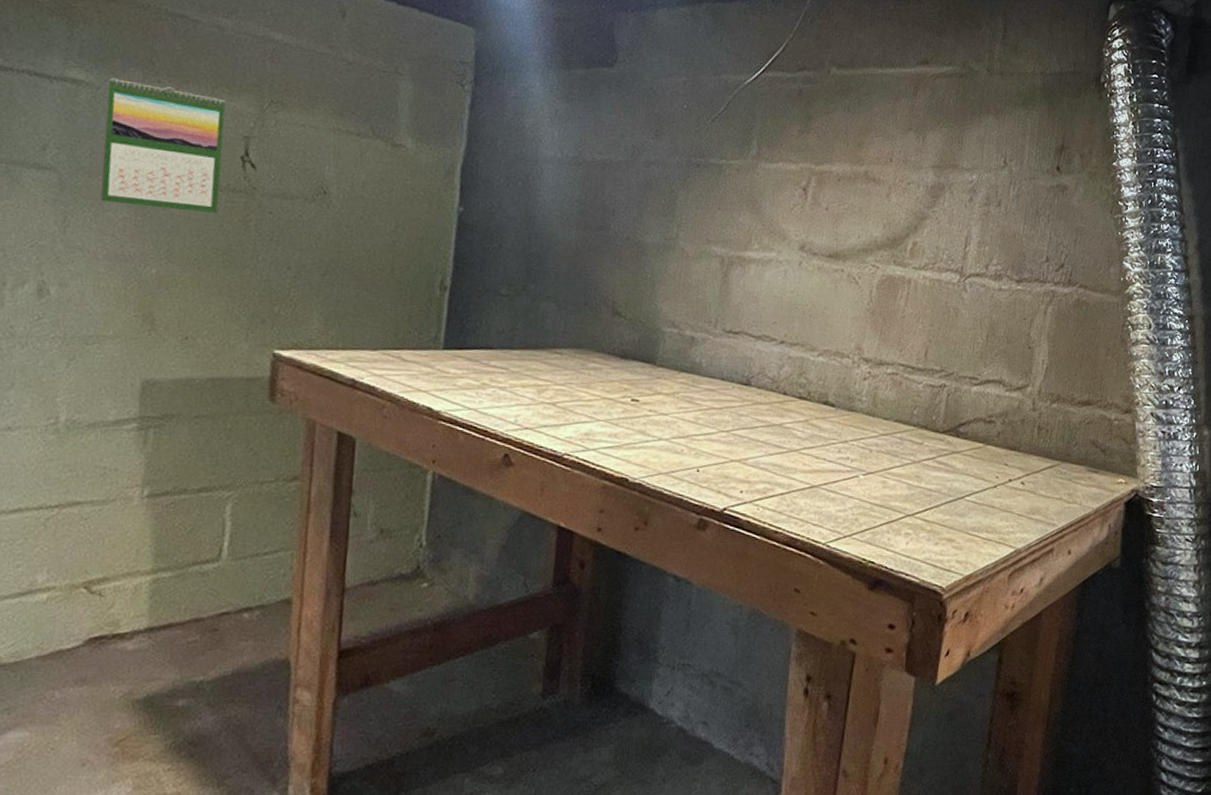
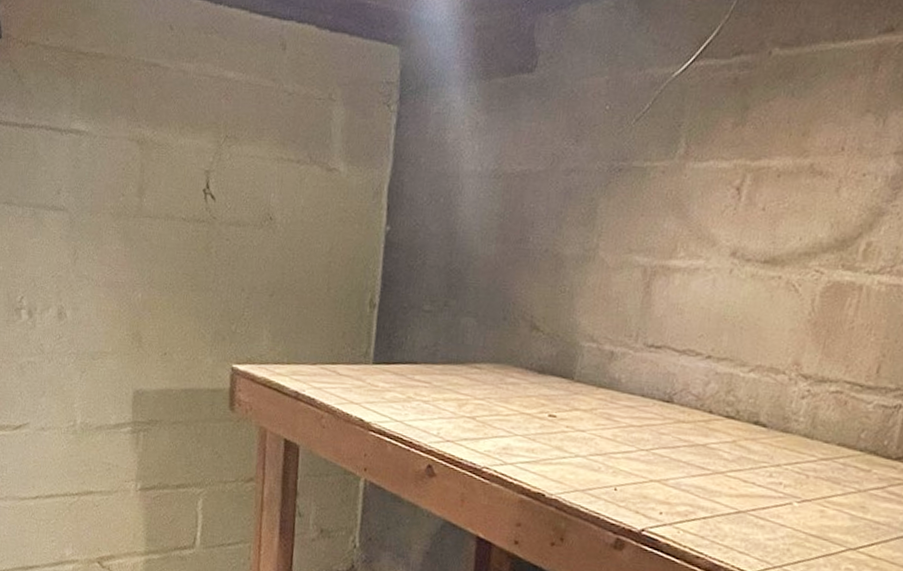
calendar: present [100,78,226,213] -> none [99,126,191,242]

